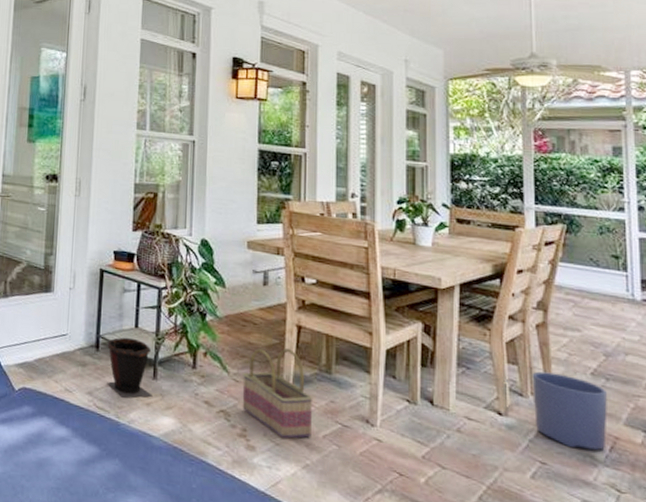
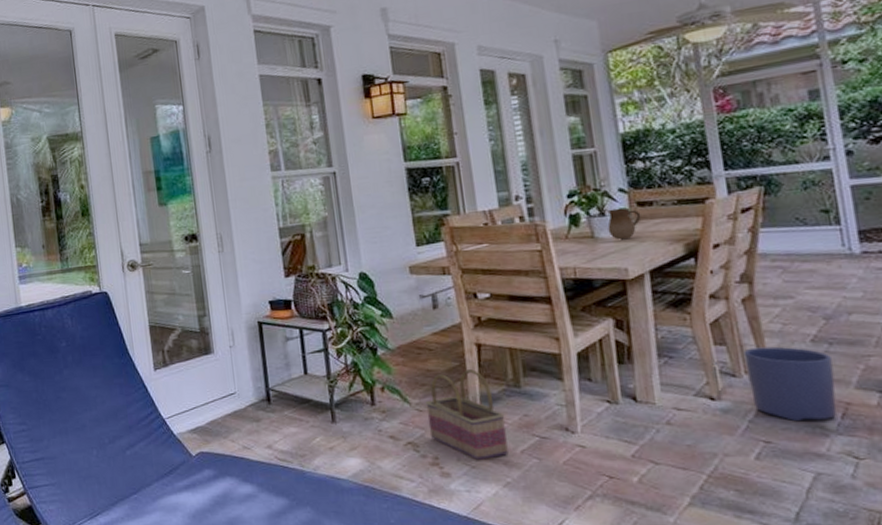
planter pot: present [107,337,153,398] -> none [278,385,334,446]
ceramic jug: none [429,221,459,252] -> present [607,207,642,240]

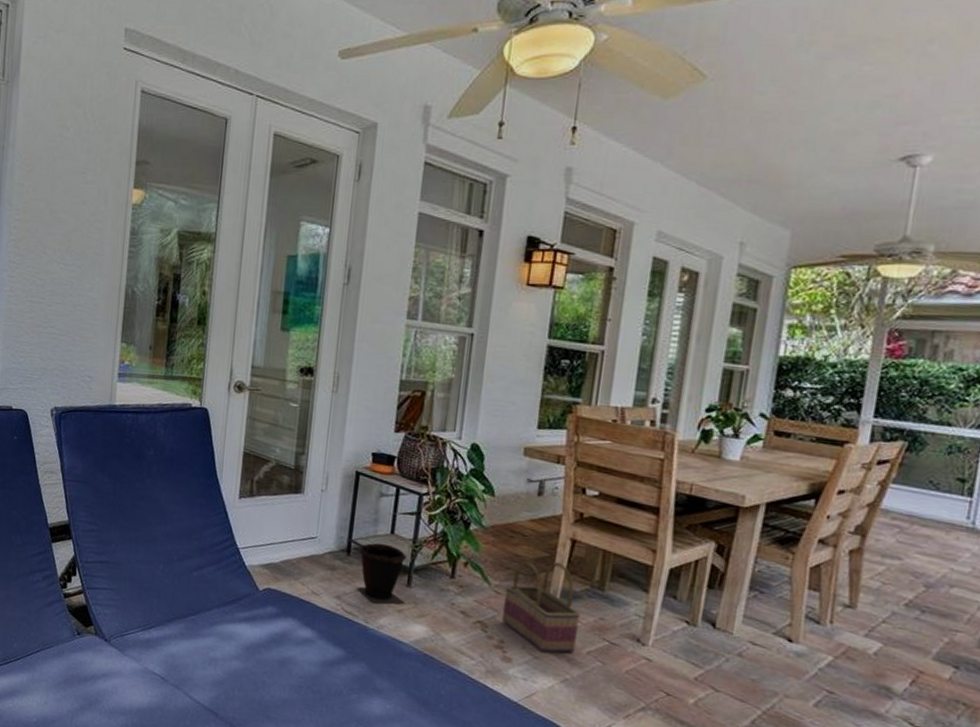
planter pot: none [278,385,334,446] -> present [357,543,406,604]
ceramic jug: present [607,207,642,240] -> none [737,432,776,467]
planter: present [743,346,837,422] -> none [829,599,920,684]

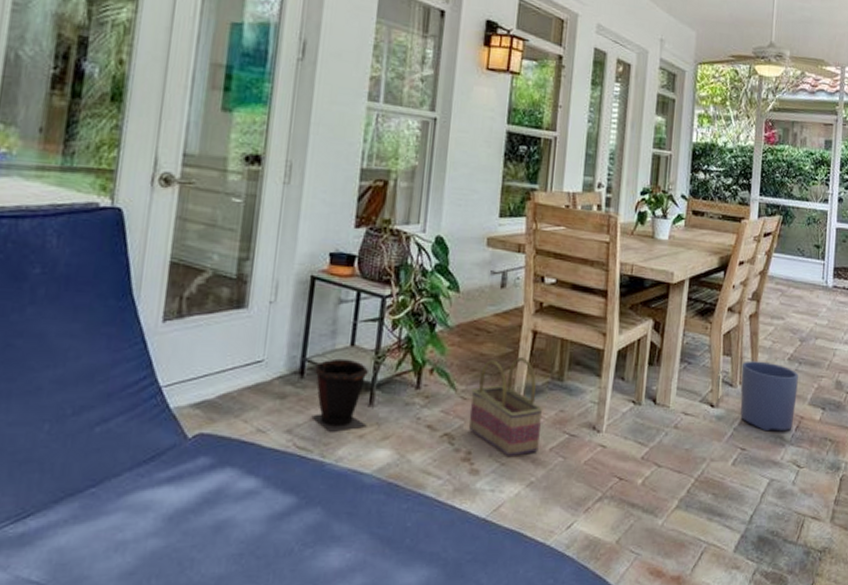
planter: none [829,599,920,684] -> present [740,361,798,432]

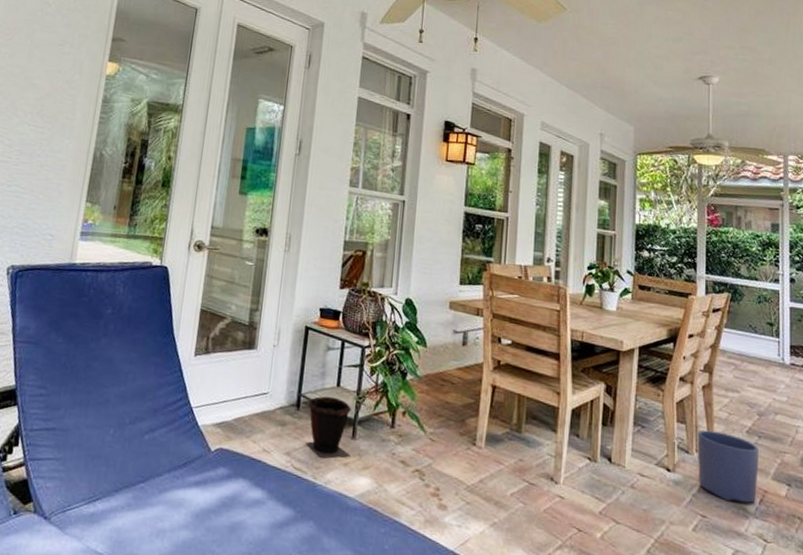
basket: present [468,356,543,458] -> none [436,407,504,498]

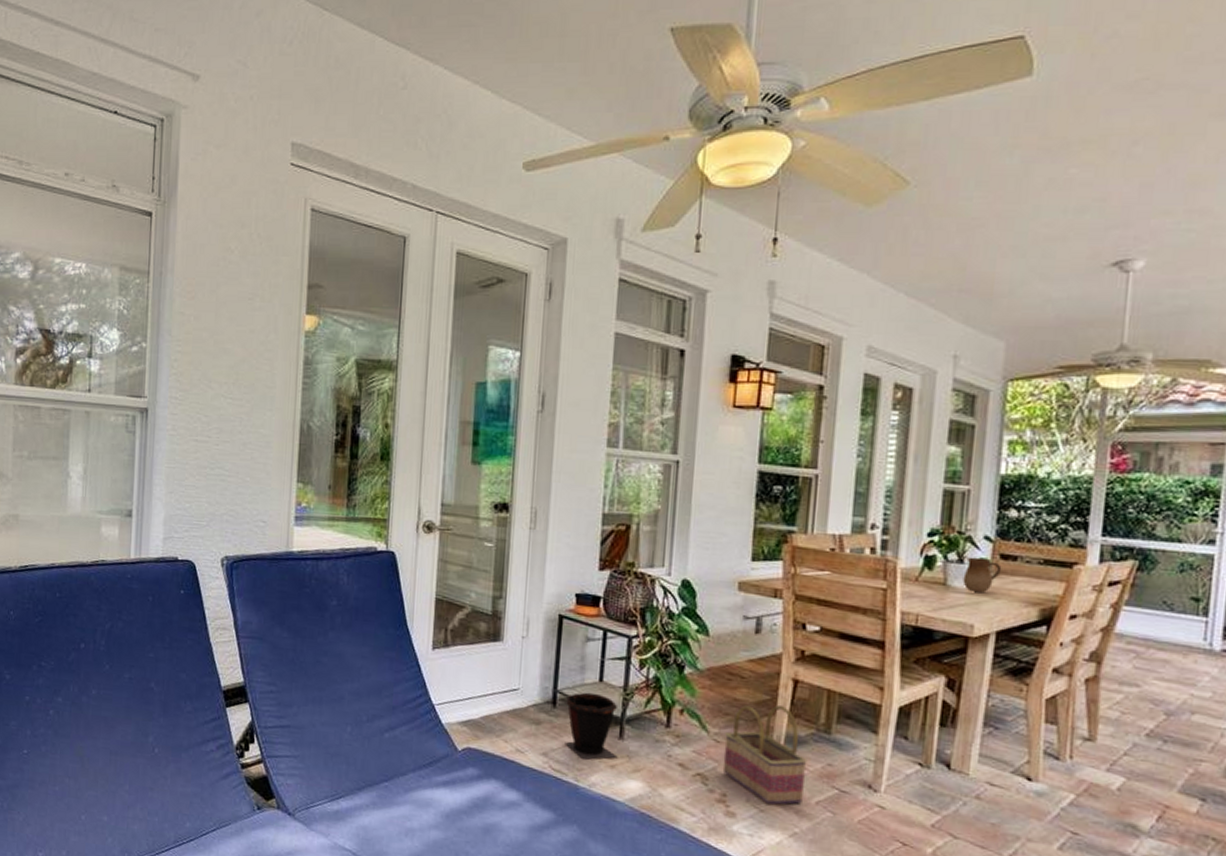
basket: none [436,407,504,498] -> present [722,704,808,806]
ceramic jug: none [614,286,640,316] -> present [962,557,1002,593]
planter: present [697,430,759,503] -> none [1070,732,1162,820]

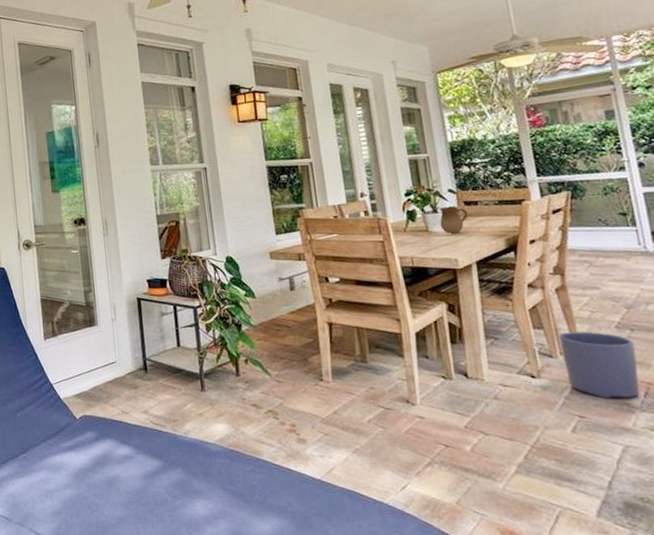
planter pot: present [565,692,618,760] -> none [154,356,203,412]
basket: present [722,704,808,806] -> none [284,344,357,429]
planter: none [1070,732,1162,820] -> present [558,331,640,399]

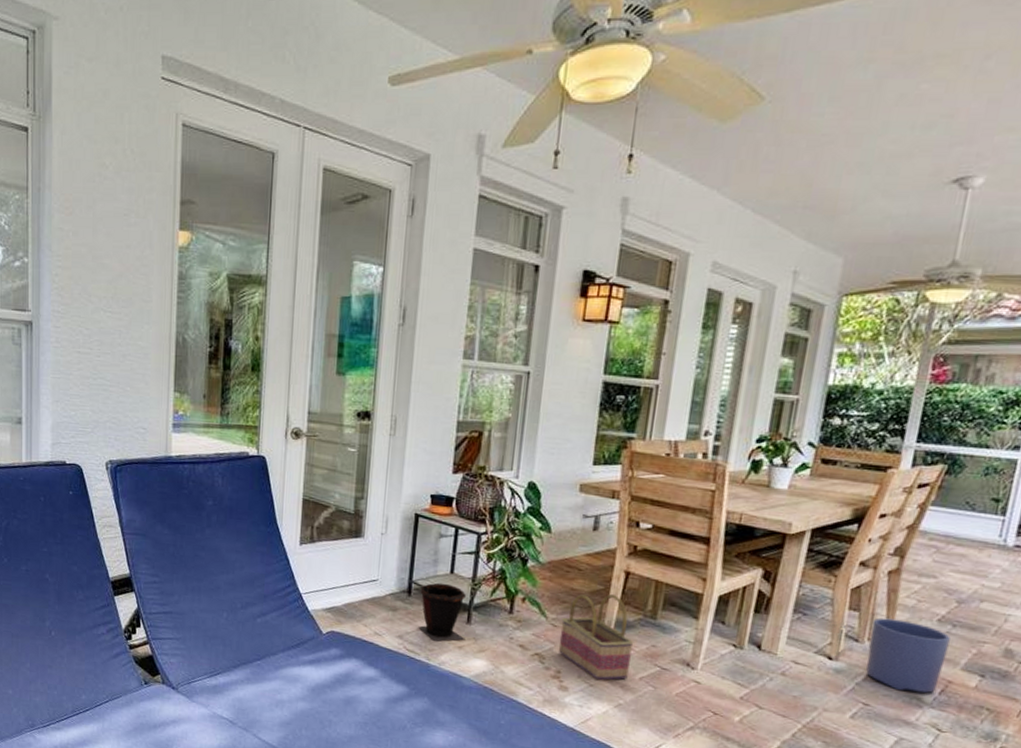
planter pot: none [154,356,203,412] -> present [418,582,466,642]
basket: none [284,344,357,429] -> present [558,593,634,681]
ceramic jug: present [439,206,468,234] -> none [785,461,822,495]

